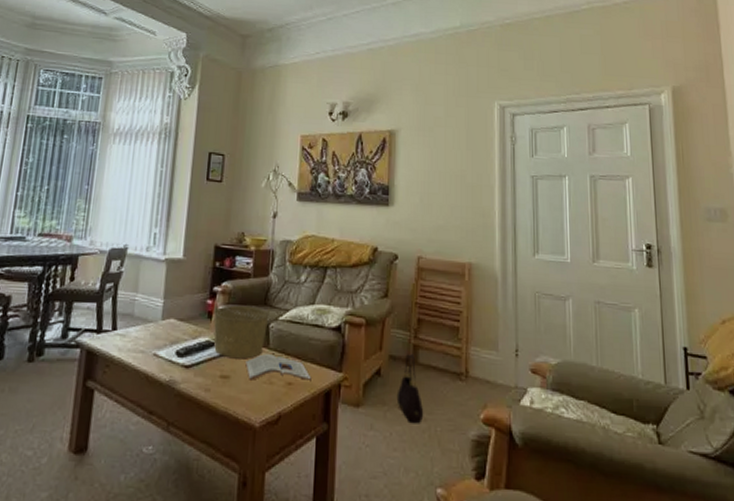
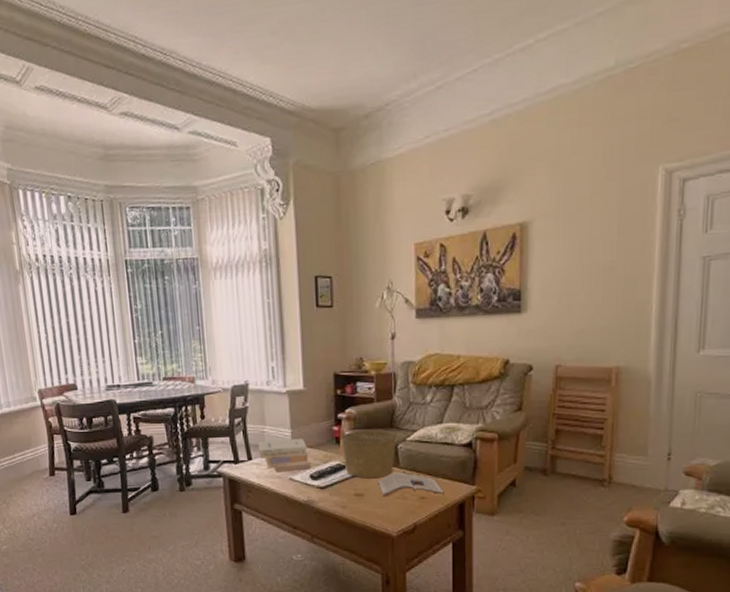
books: none [126,309,178,347] -> present [258,439,310,472]
handbag: present [396,354,424,423] -> none [533,465,562,527]

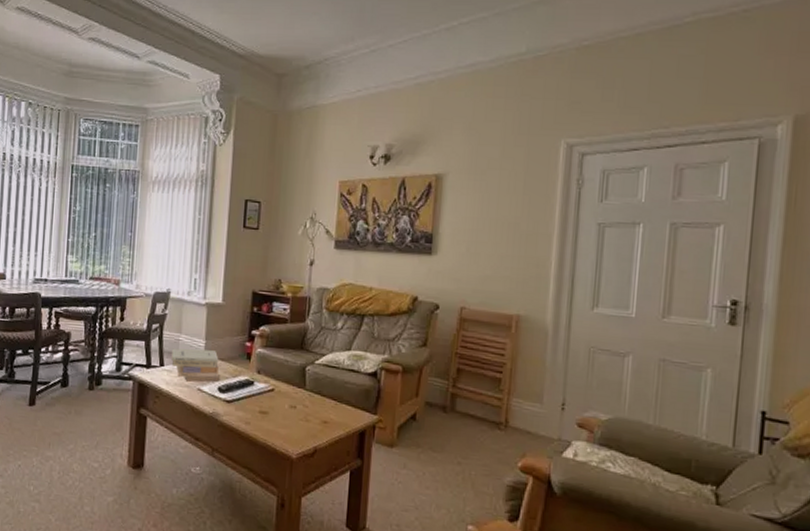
basket: present [341,429,397,479] -> none [252,346,306,398]
magazine: present [377,471,444,497] -> none [283,393,346,420]

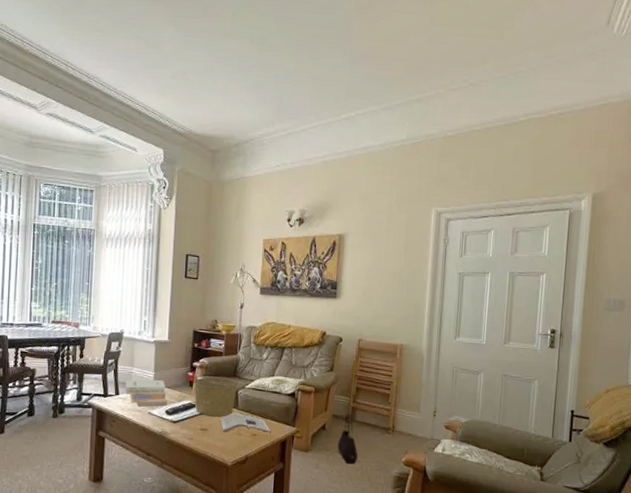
basket: none [252,346,306,398] -> present [194,375,238,417]
magazine: none [283,393,346,420] -> present [220,412,271,433]
handbag: none [431,402,459,466] -> present [337,414,358,464]

